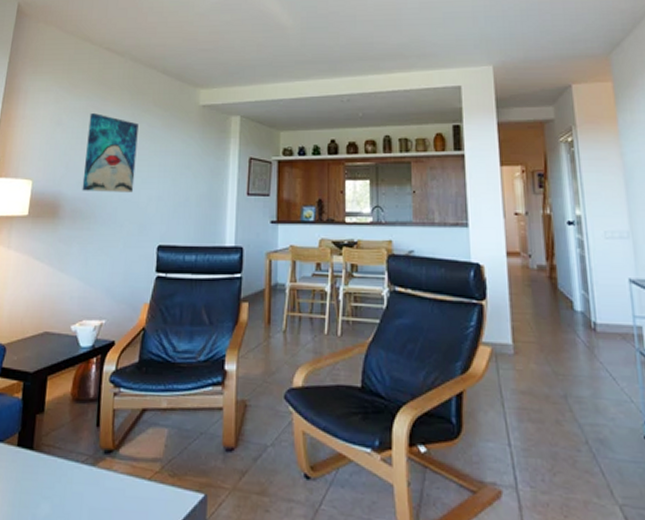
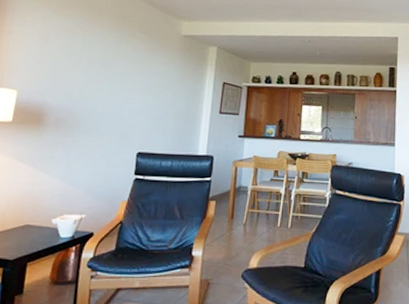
wall art: present [82,113,139,193] -> none [67,34,124,106]

